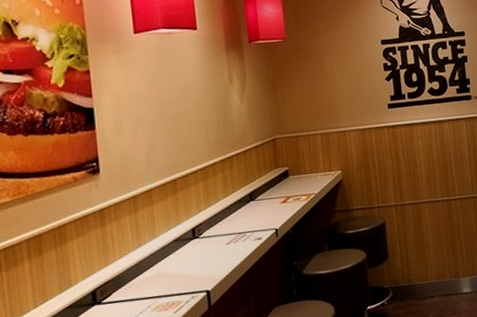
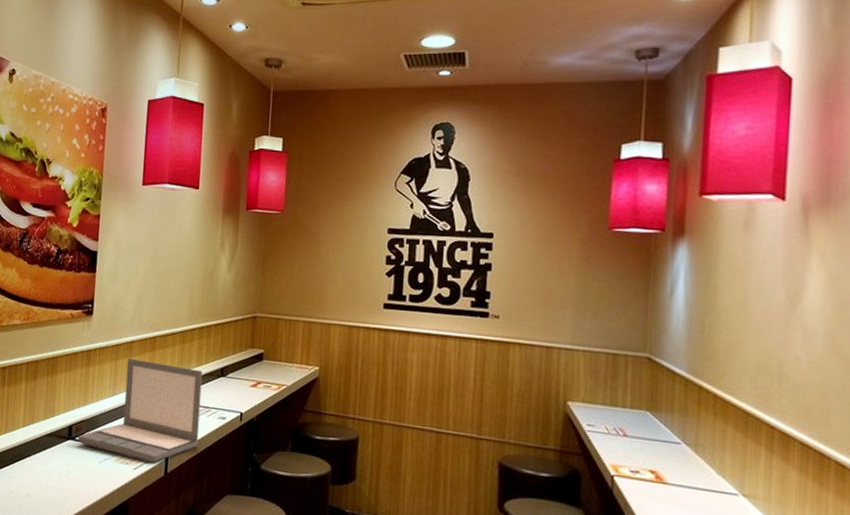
laptop: none [104,200,239,306] -> present [78,357,203,463]

